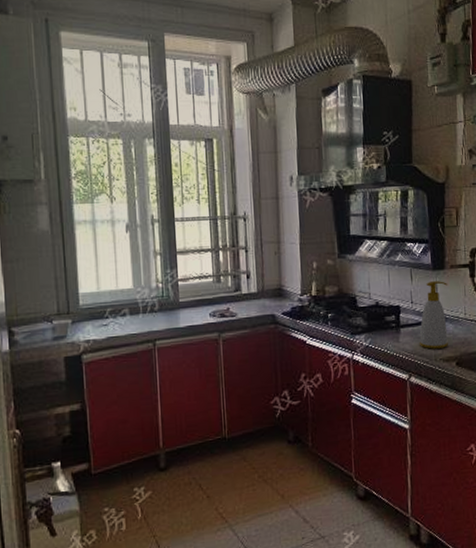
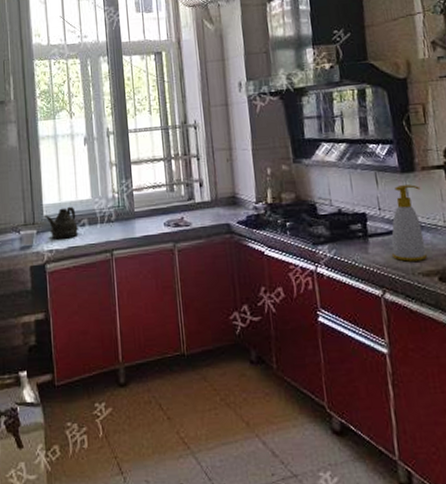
teapot: none [80,295,118,329] -> present [44,206,78,239]

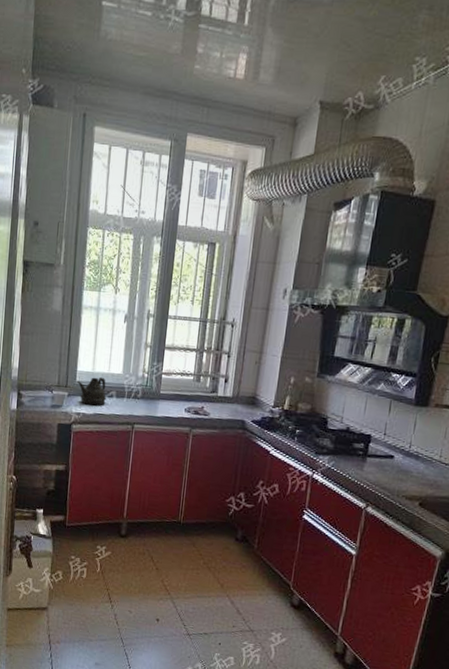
soap bottle: present [391,185,427,262] -> none [384,417,429,486]

